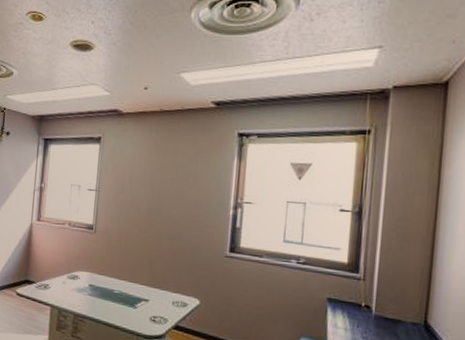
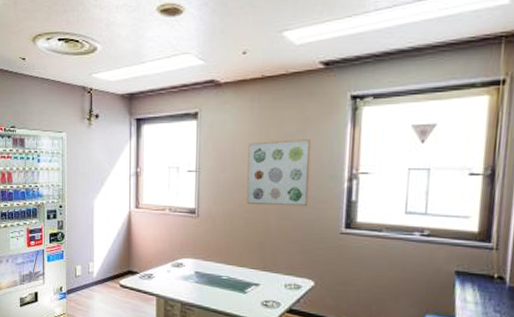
wall art: none [141,168,202,230] -> present [246,139,312,207]

